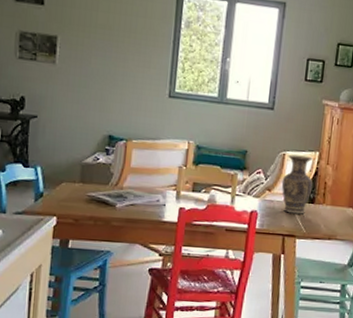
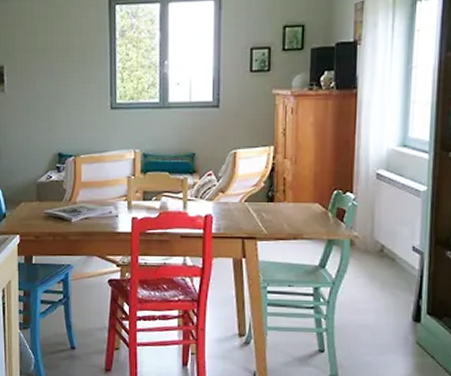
vase: present [281,154,313,214] -> none [235,152,271,214]

